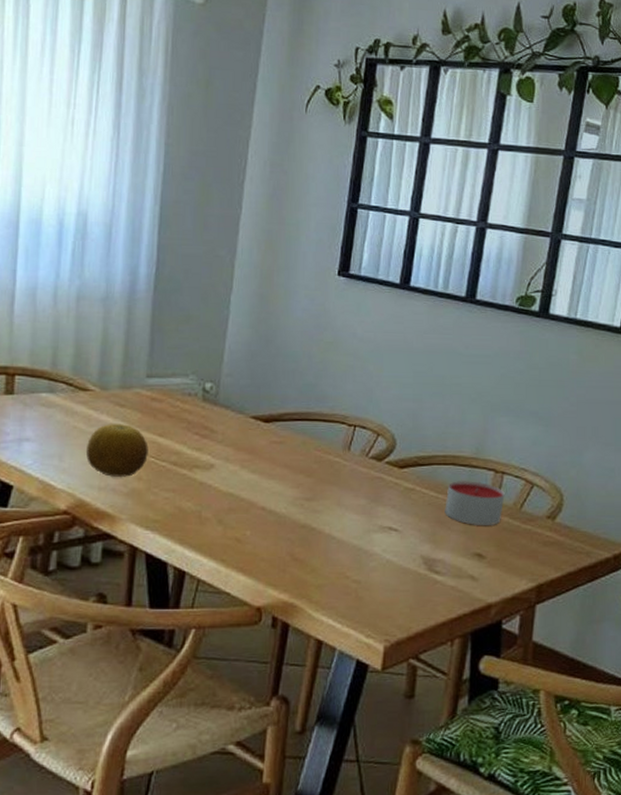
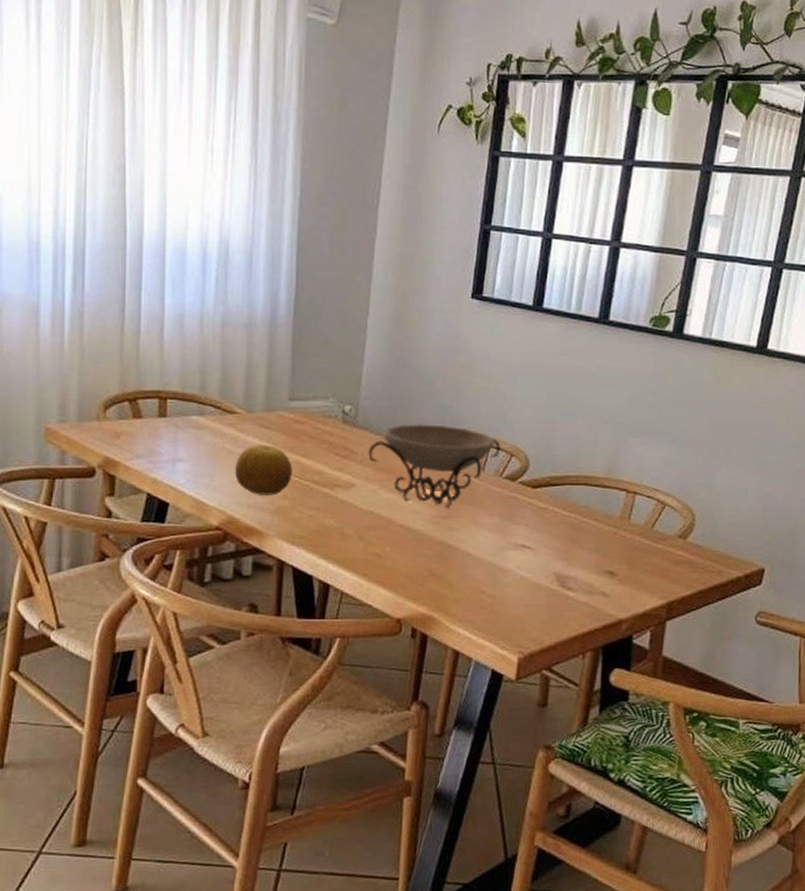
decorative bowl: none [228,401,367,490] -> present [367,423,501,509]
candle: present [445,481,505,525] -> none [577,501,637,544]

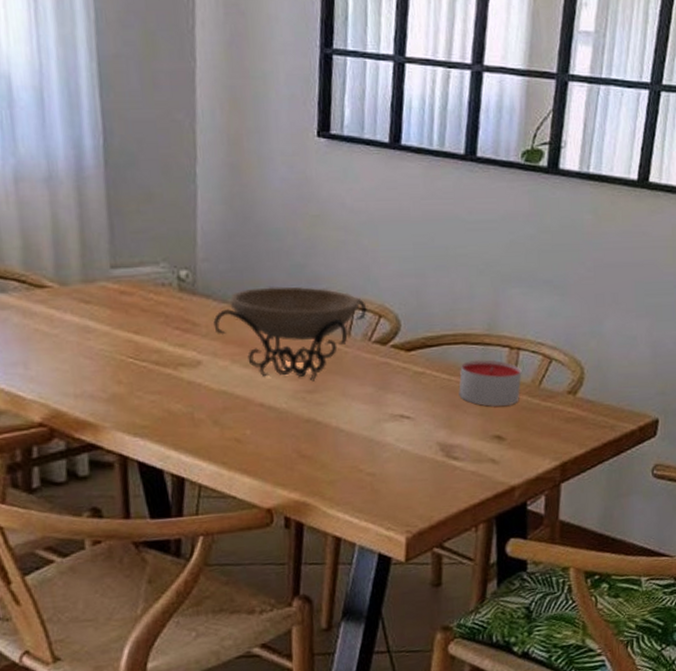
fruit: present [234,445,293,495] -> none [53,323,125,382]
candle: none [577,501,637,544] -> present [458,359,522,407]

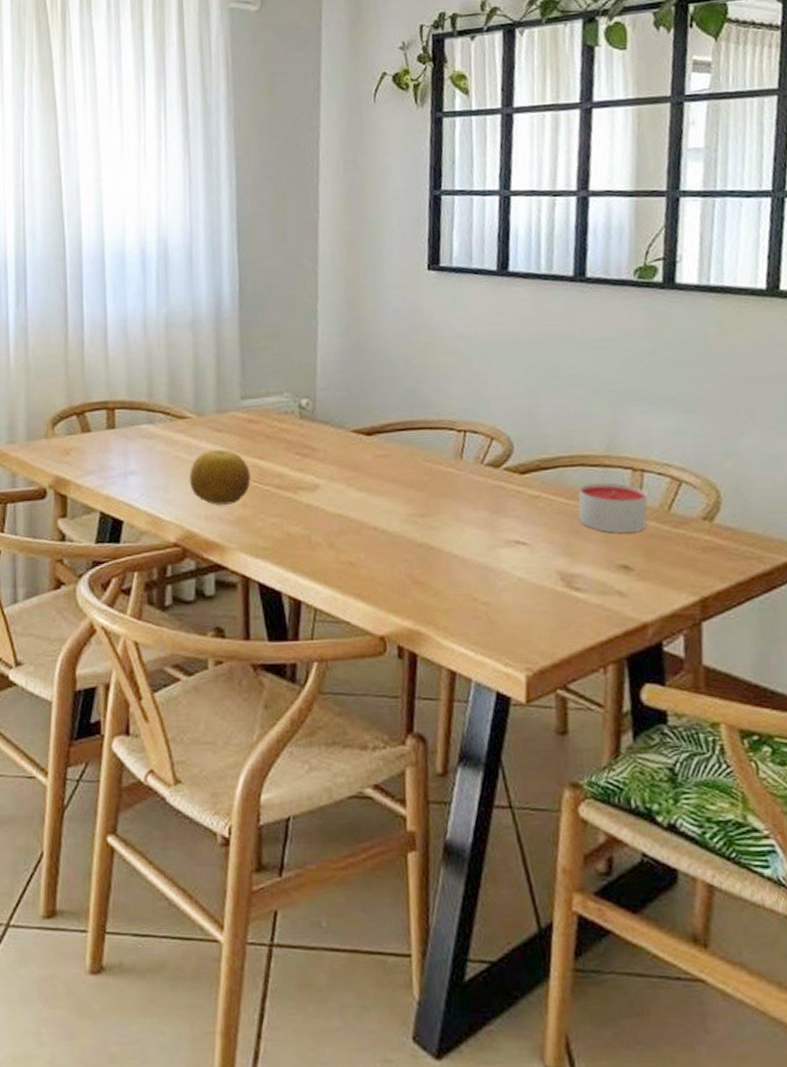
fruit: none [53,323,125,382] -> present [189,449,251,505]
decorative bowl: present [212,285,367,381] -> none [329,411,479,505]

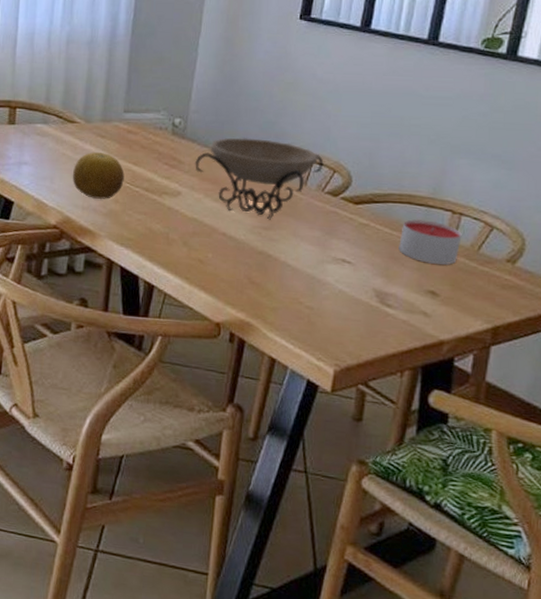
decorative bowl: none [329,411,479,505] -> present [194,137,324,220]

